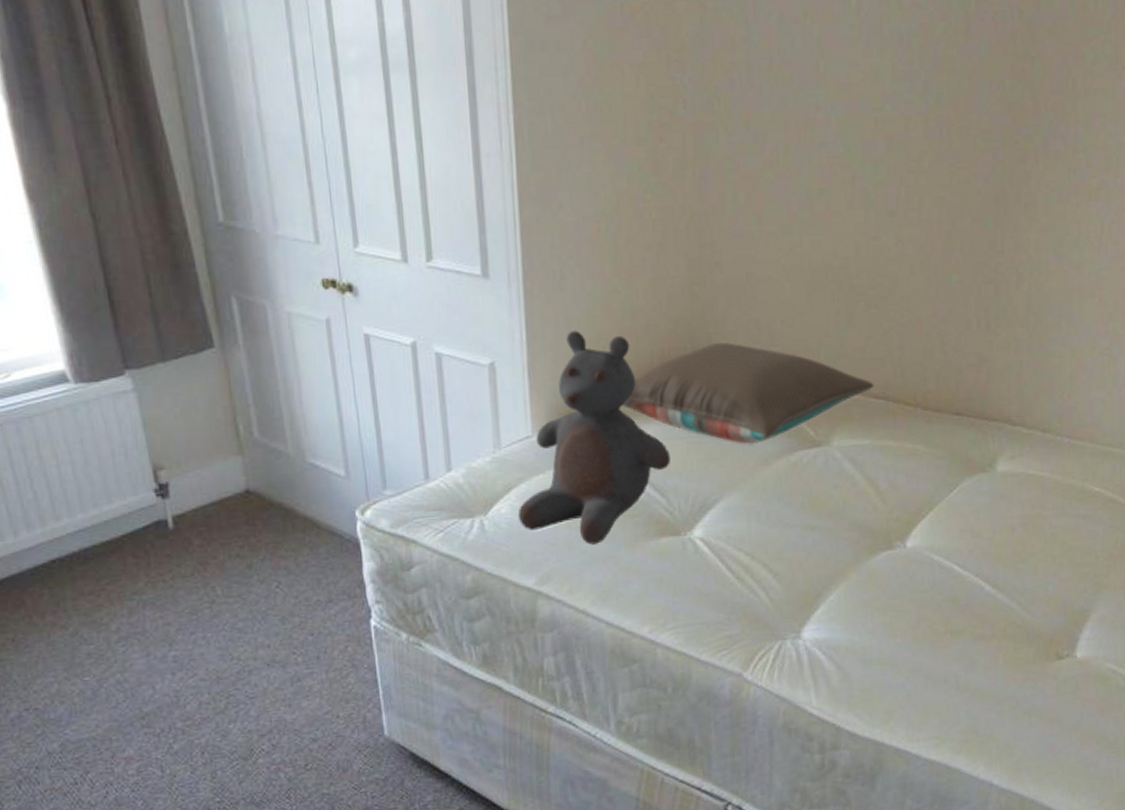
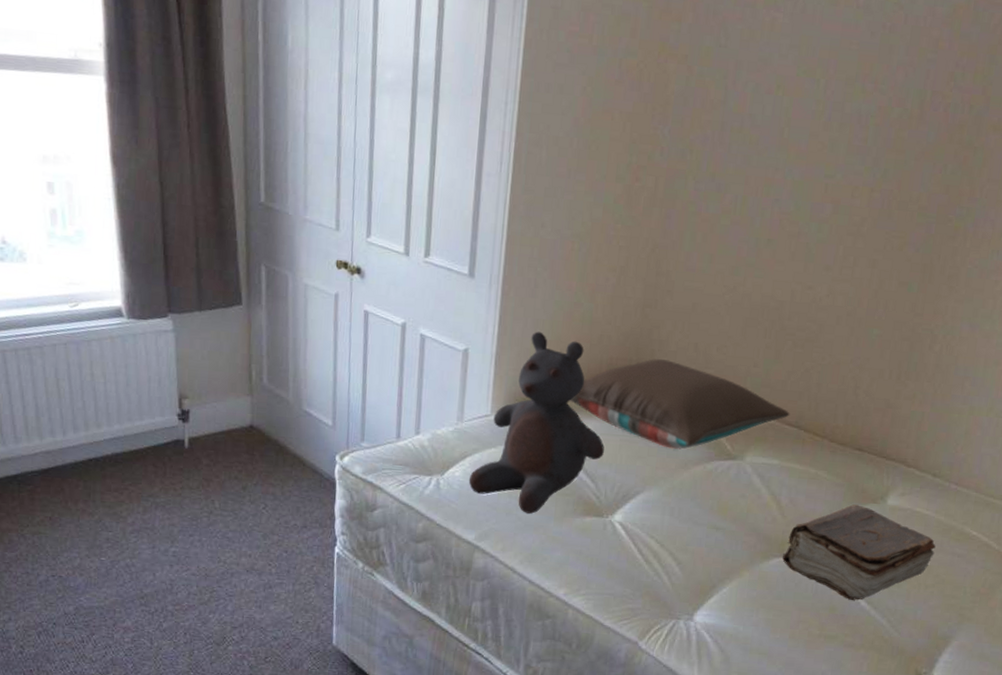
book: none [891,477,1057,586] -> present [782,504,936,600]

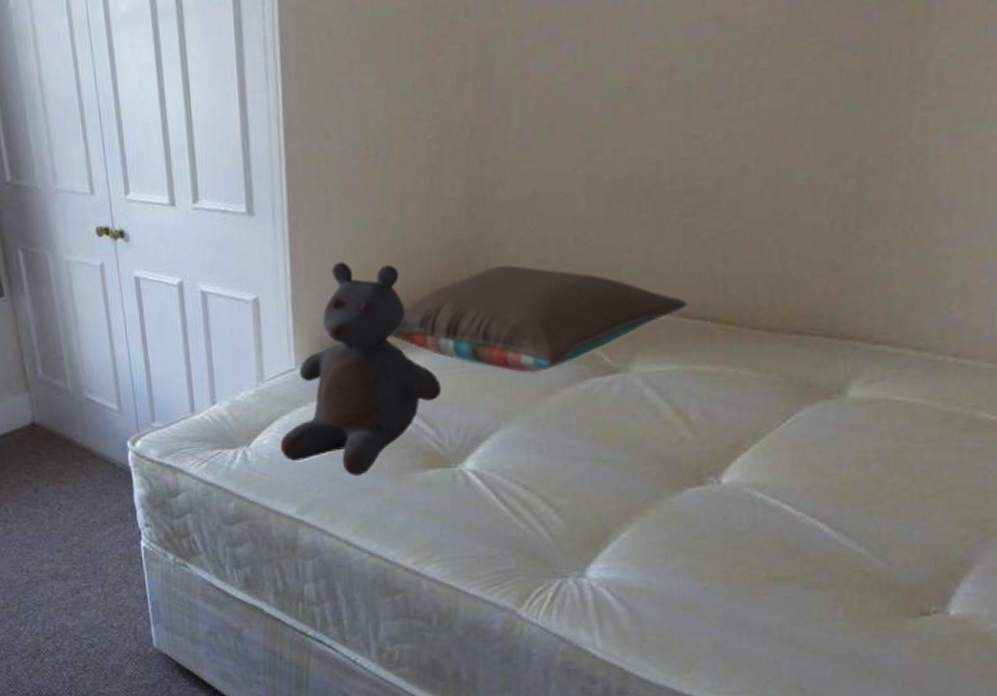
book: present [782,504,936,600] -> none [701,404,932,528]

